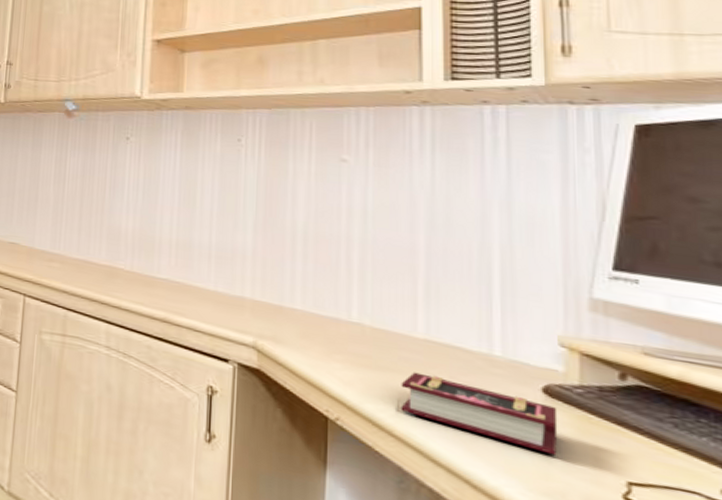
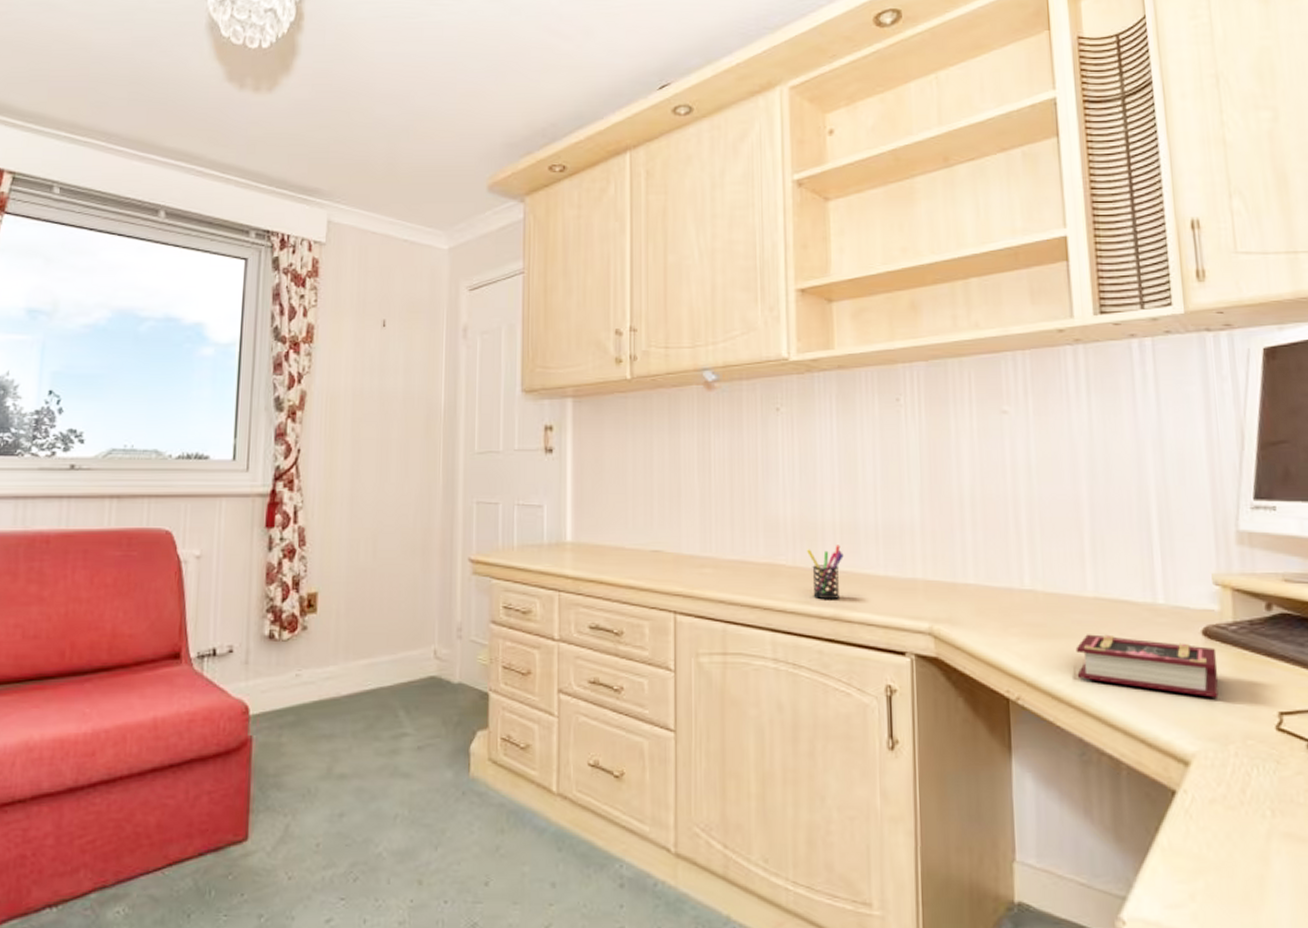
pen holder: none [144,258,177,304] -> present [807,545,844,599]

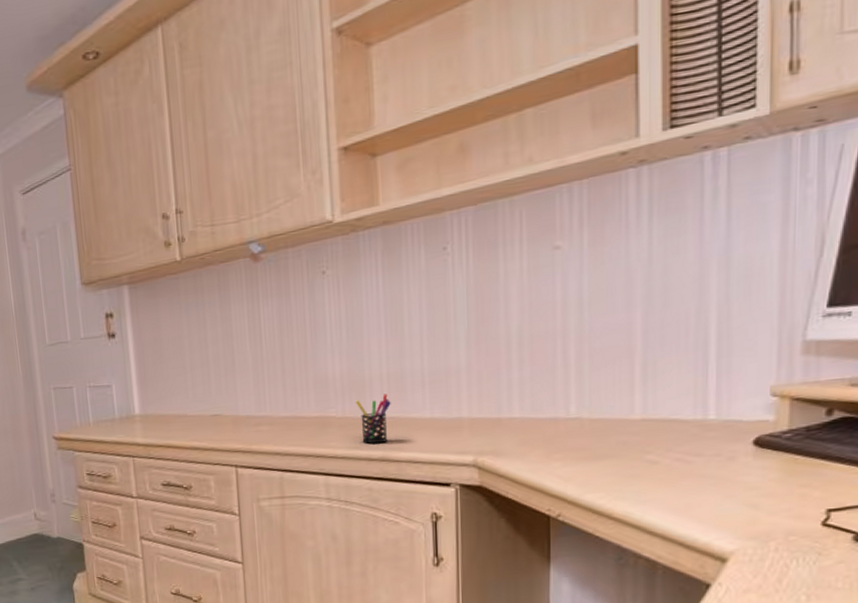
book: present [1075,634,1219,698] -> none [619,452,767,501]

